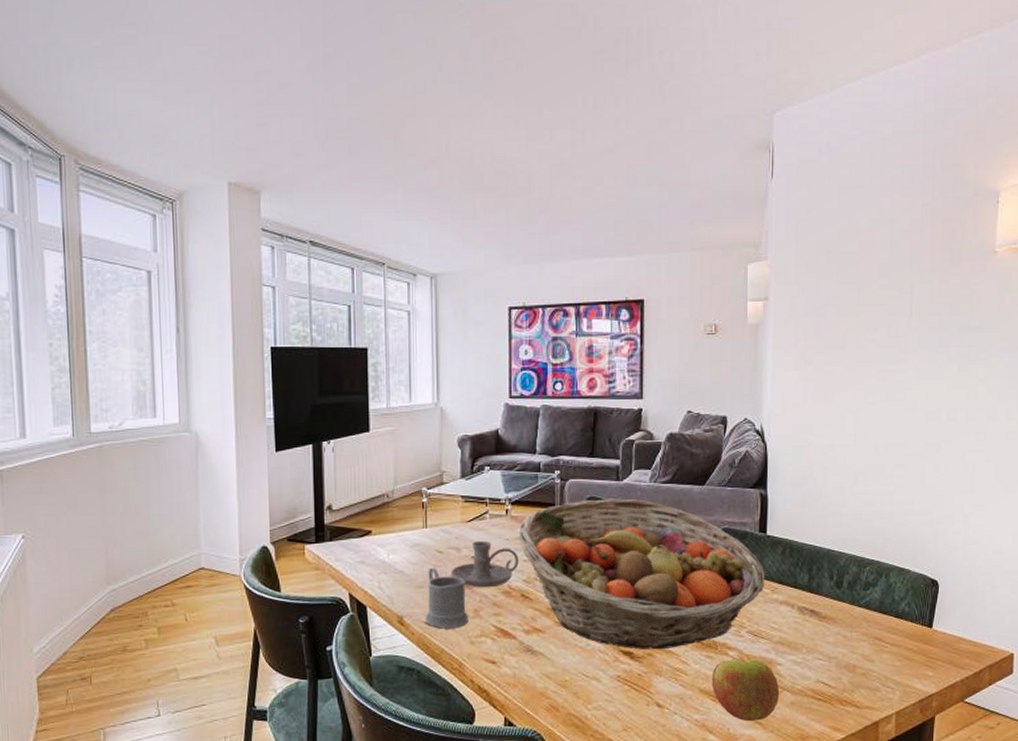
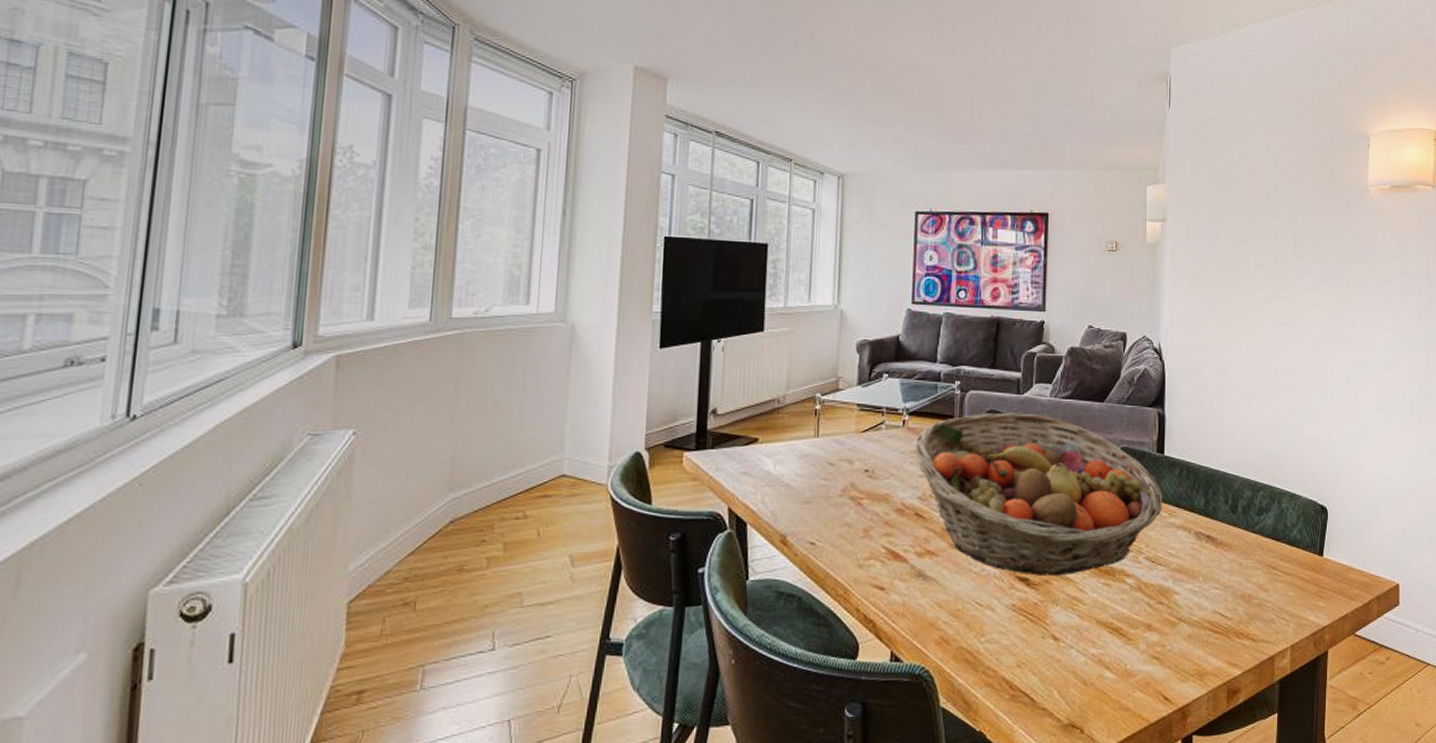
mug: present [426,567,469,629] -> none [811,480,858,550]
candle holder: present [451,540,519,588] -> none [841,453,914,505]
apple: present [711,659,779,722] -> none [1109,588,1176,656]

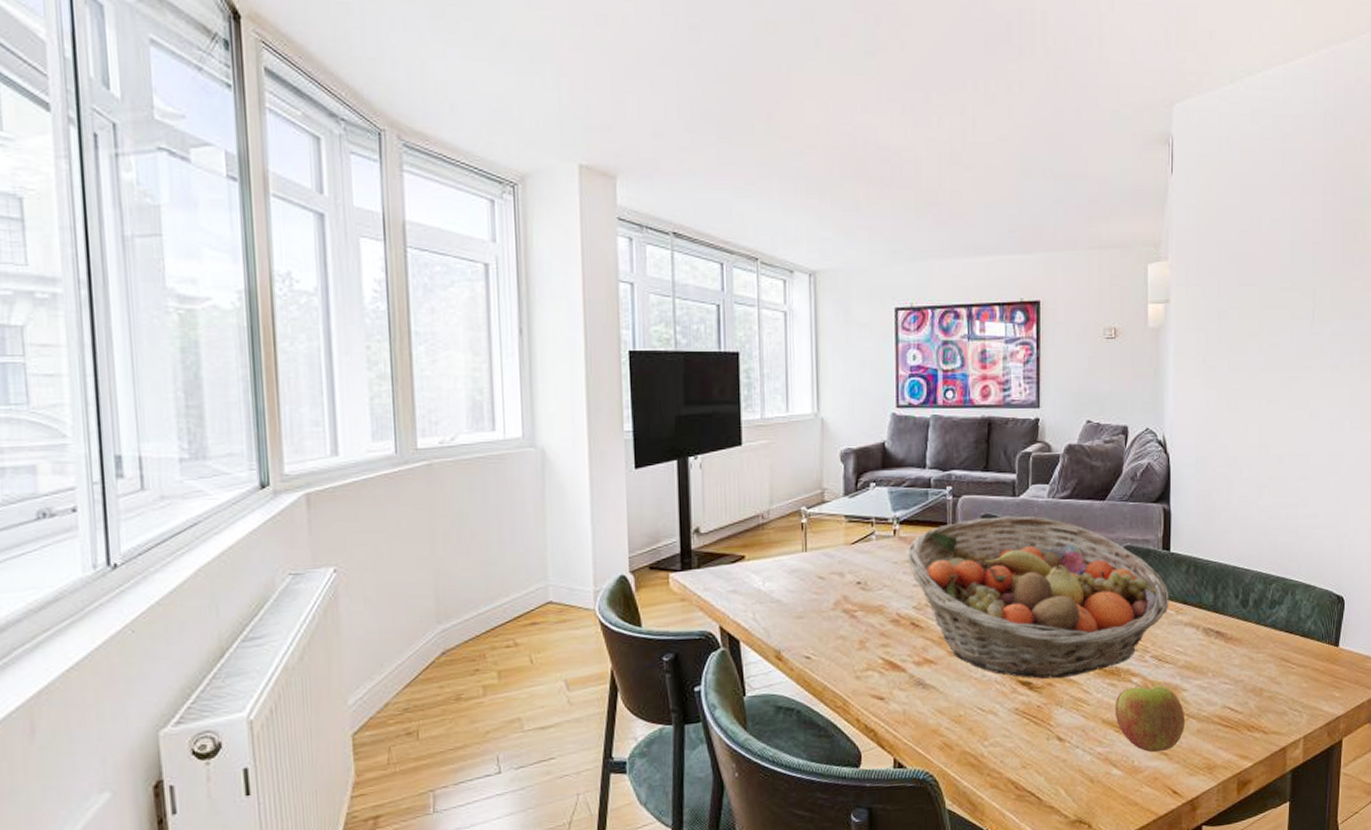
apple: none [1109,588,1176,656] -> present [1115,685,1184,753]

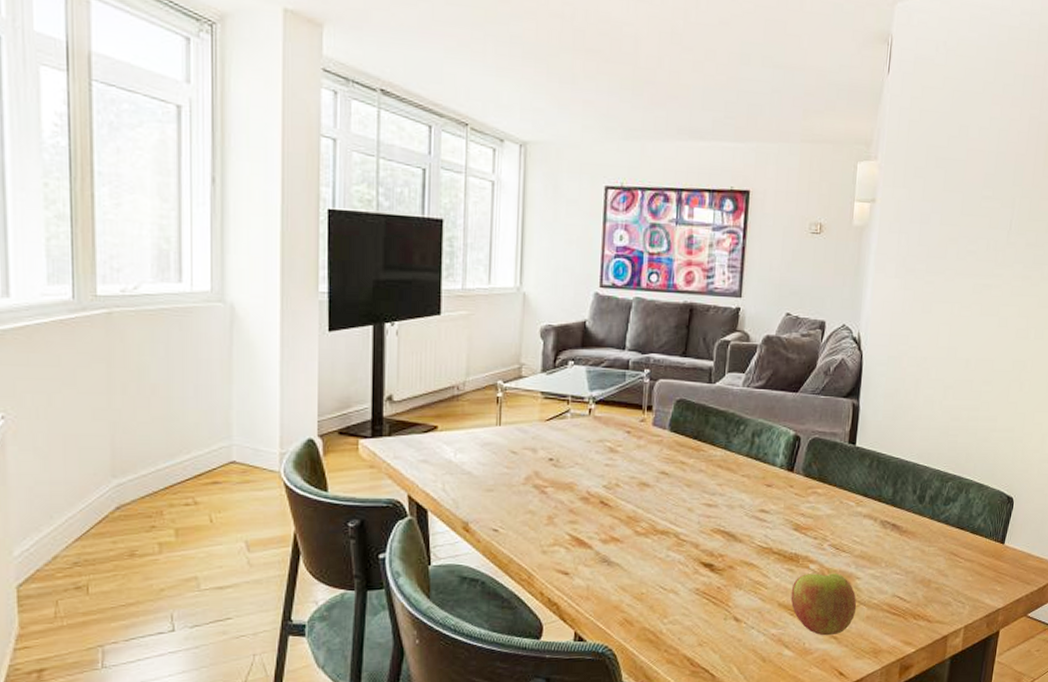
fruit basket: present [907,516,1170,679] -> none [601,402,852,562]

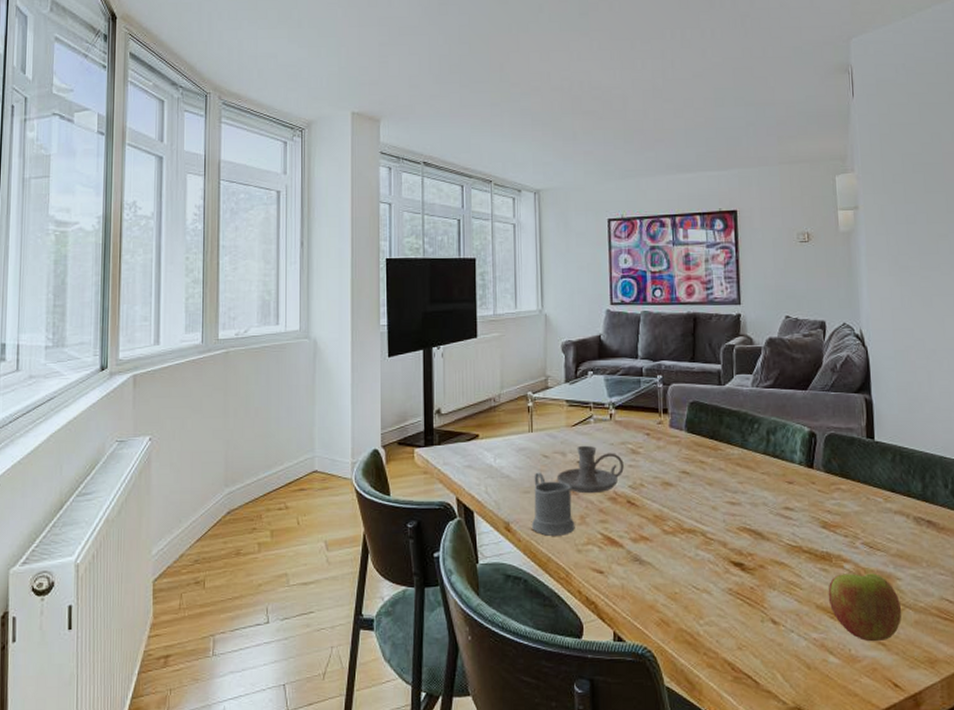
mug: none [494,469,542,537] -> present [532,472,575,536]
candle holder: none [524,441,600,493] -> present [556,445,624,494]

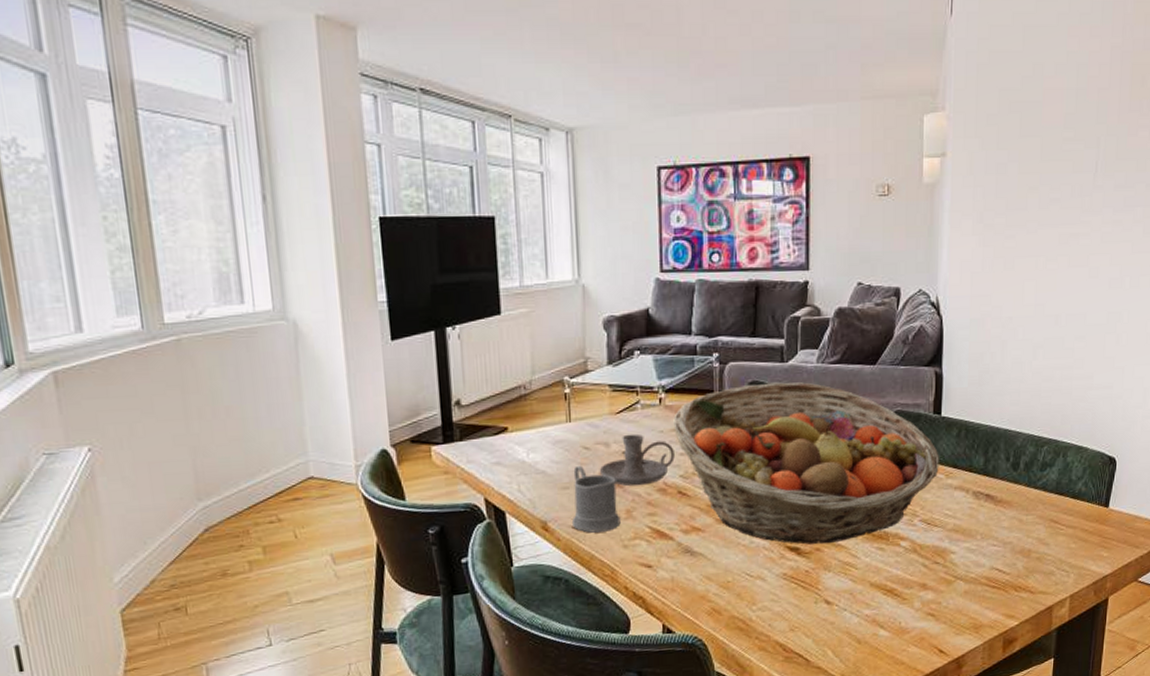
fruit basket: none [622,403,878,562] -> present [673,382,941,545]
apple: present [828,573,901,642] -> none [883,549,952,614]

